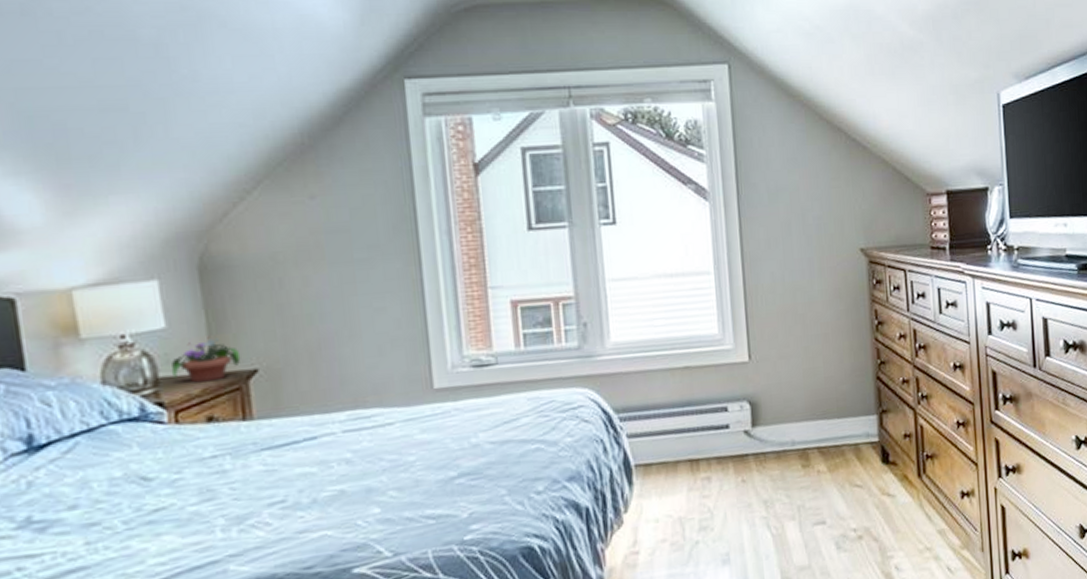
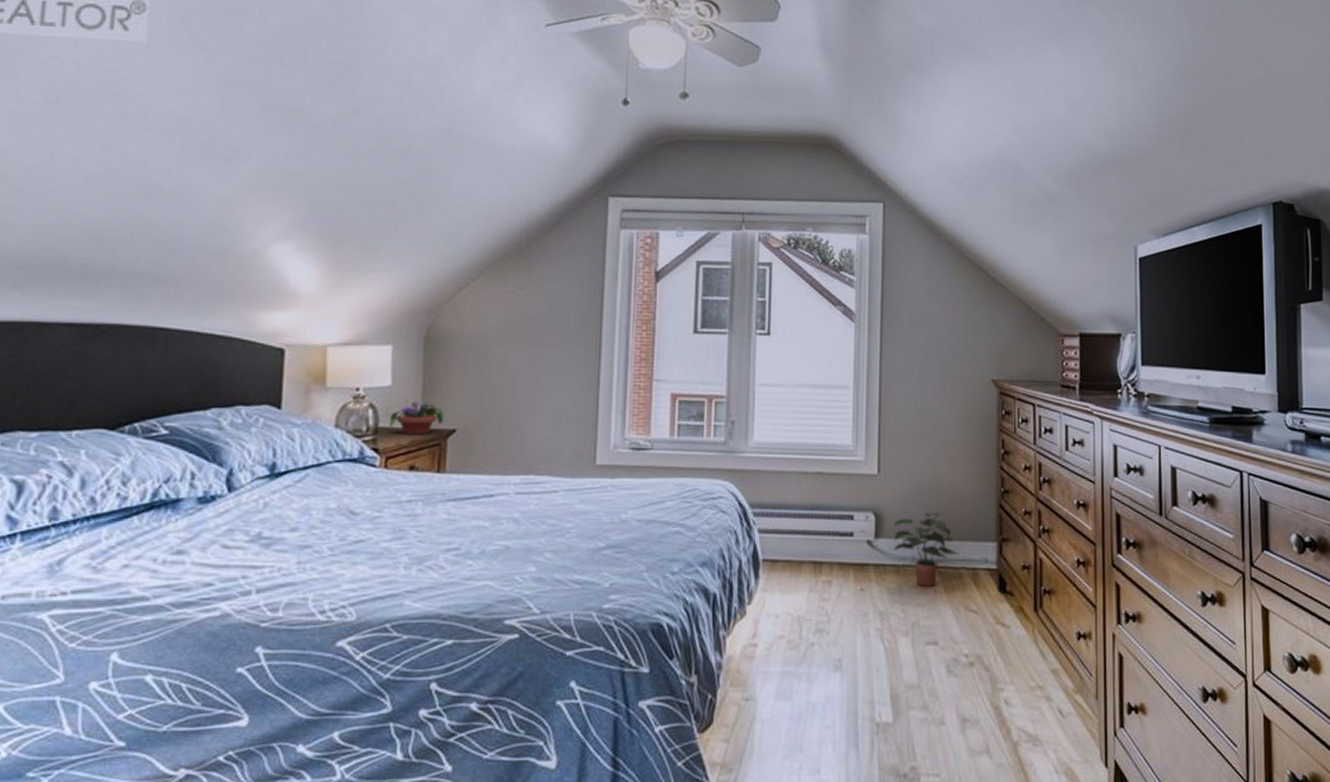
potted plant: none [770,392,840,469] -> present [894,513,959,587]

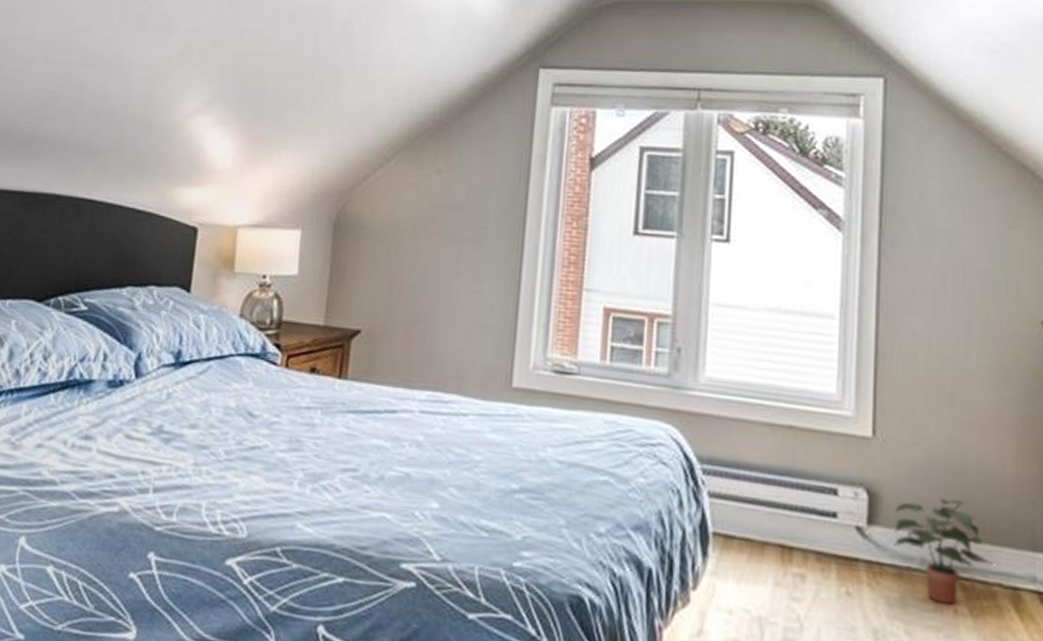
potted flower: present [388,396,445,437] -> none [292,289,350,335]

